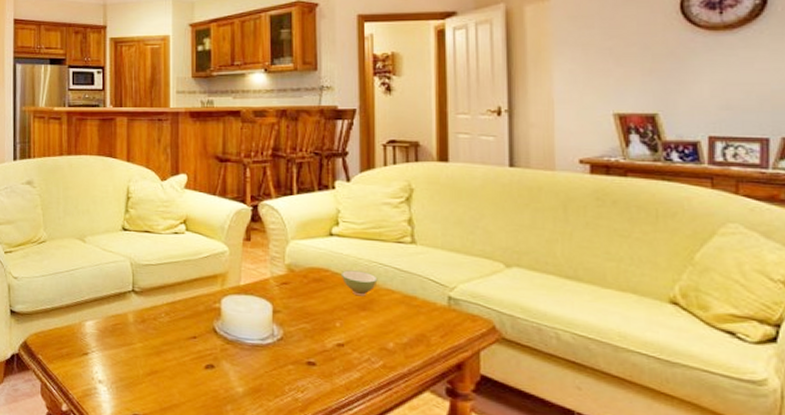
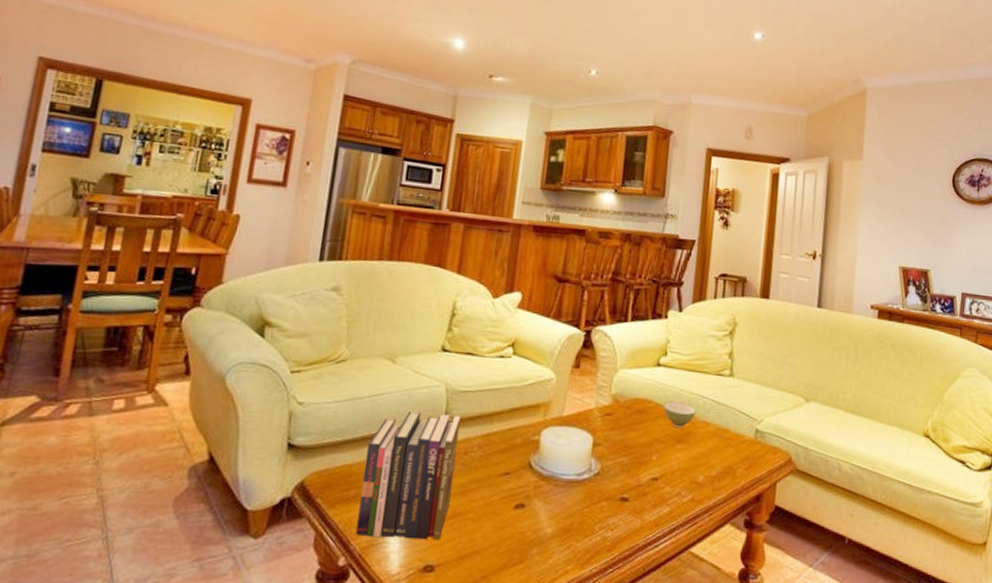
books: none [71,283,147,393] -> present [356,412,461,540]

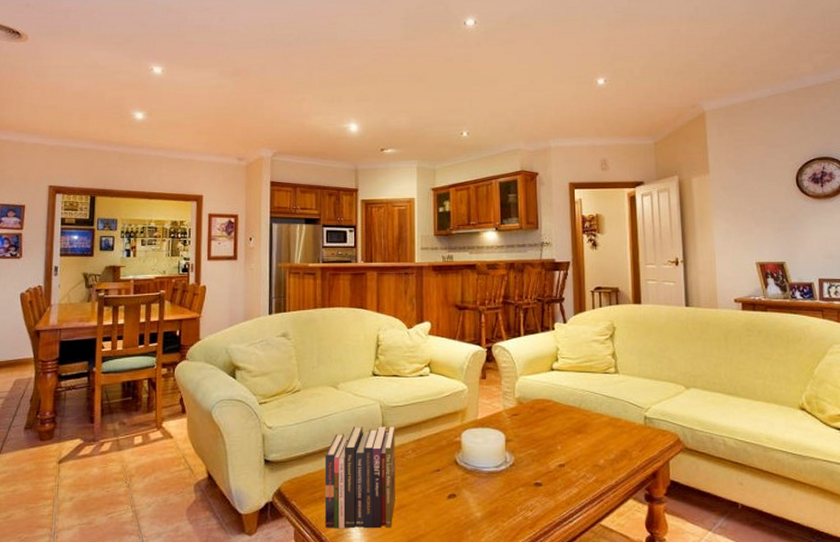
bowl: present [663,401,697,429] -> none [560,399,590,421]

